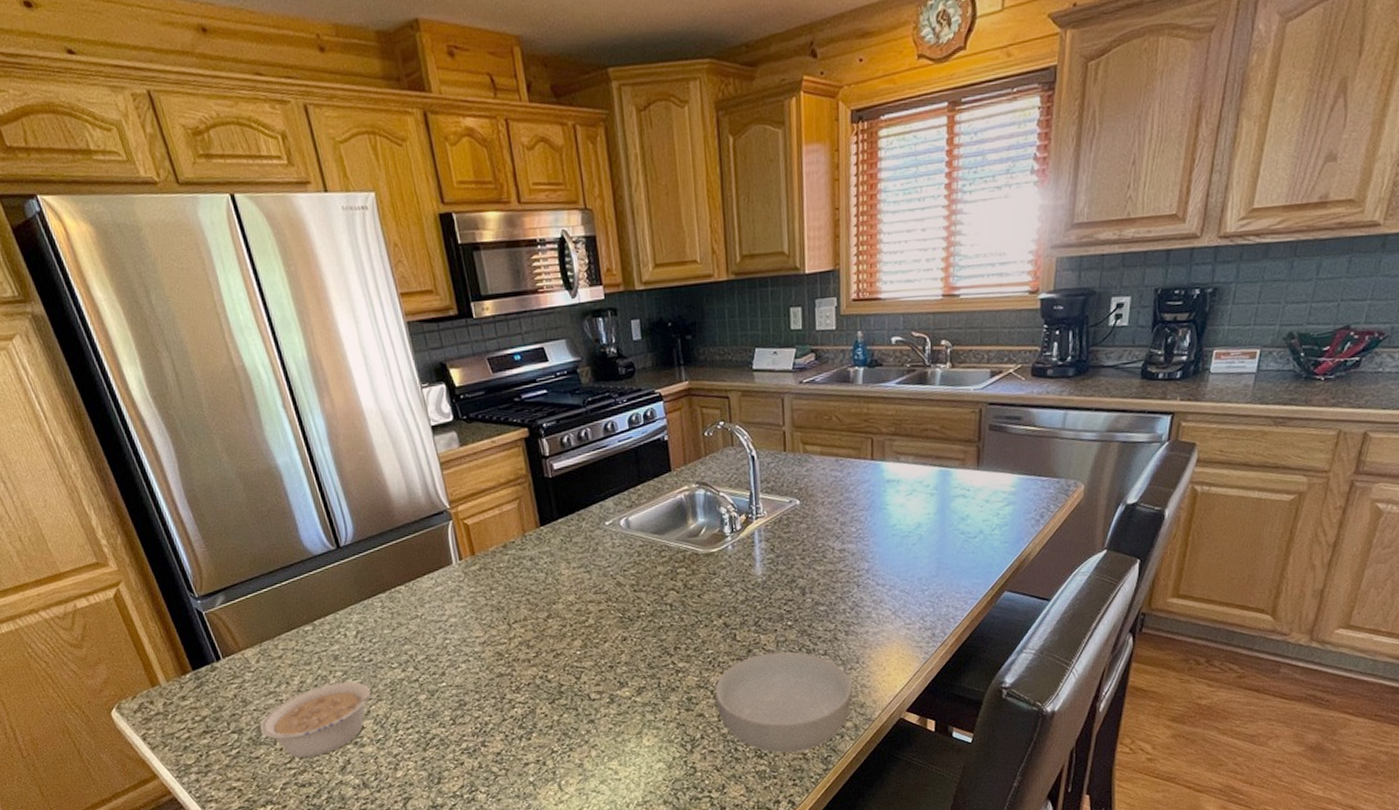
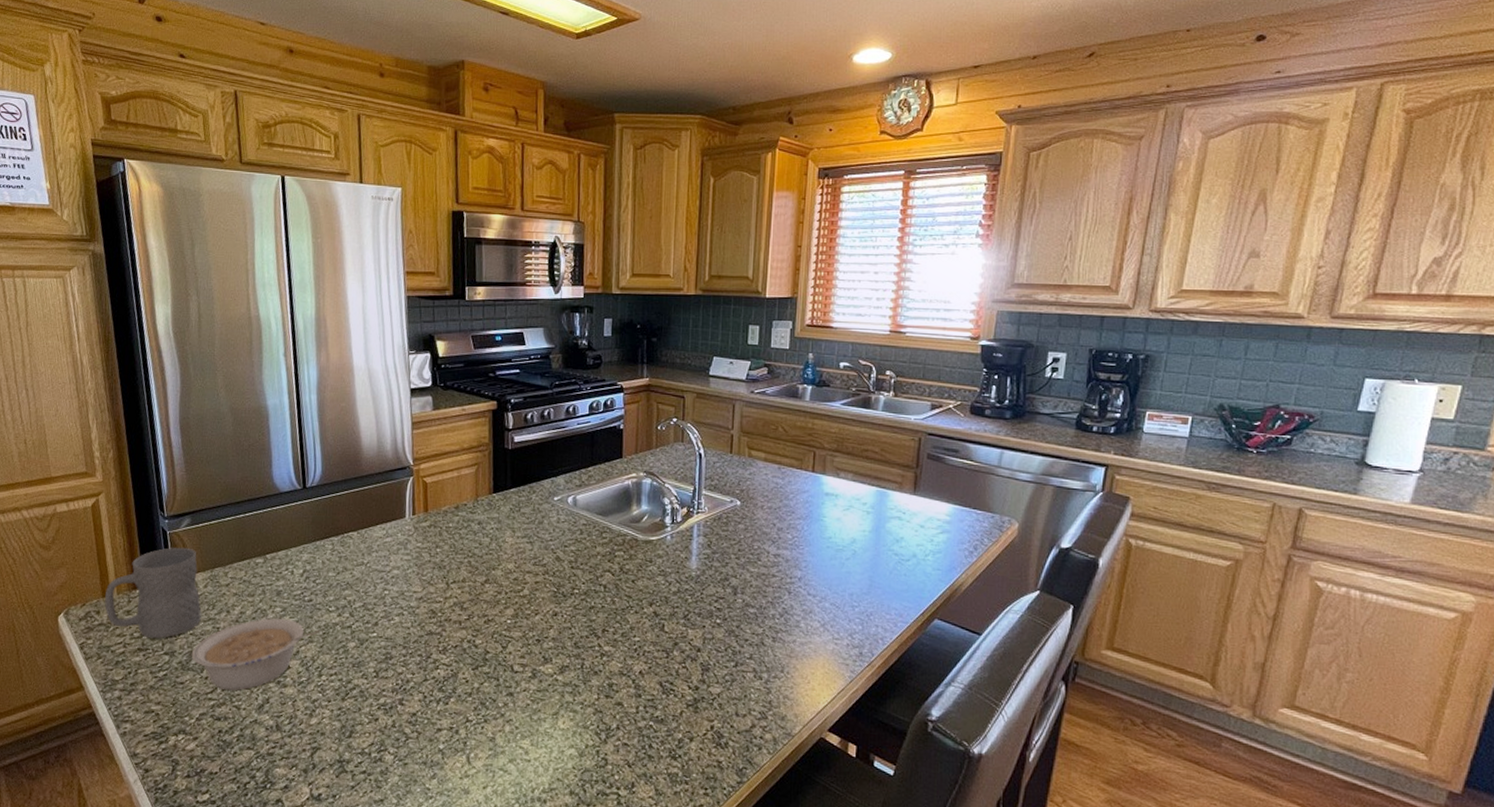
mug: none [153,625,261,720] -> present [105,547,202,639]
cereal bowl: present [715,651,852,754] -> none [636,648,774,759]

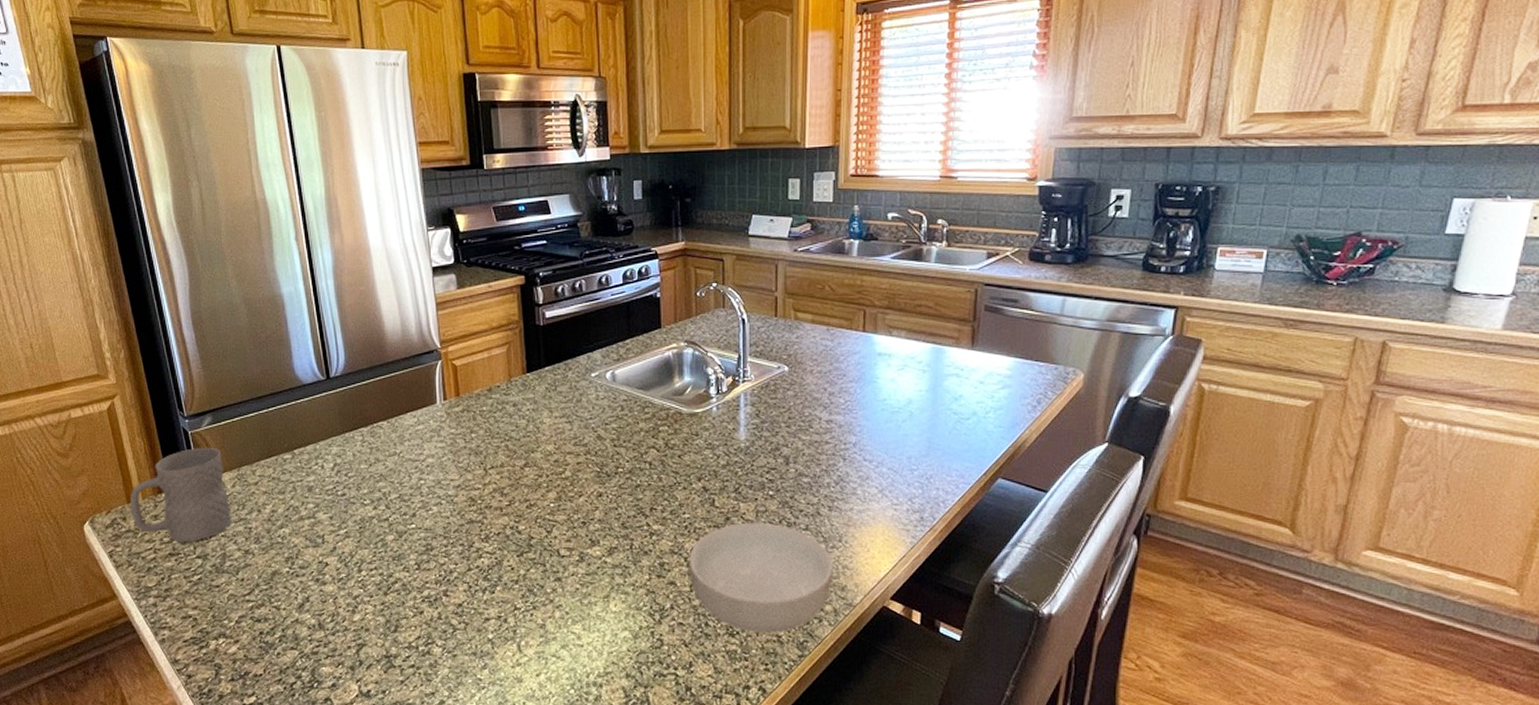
legume: present [191,618,321,691] -> none [224,515,357,591]
cereal bowl: none [636,648,774,759] -> present [689,522,833,634]

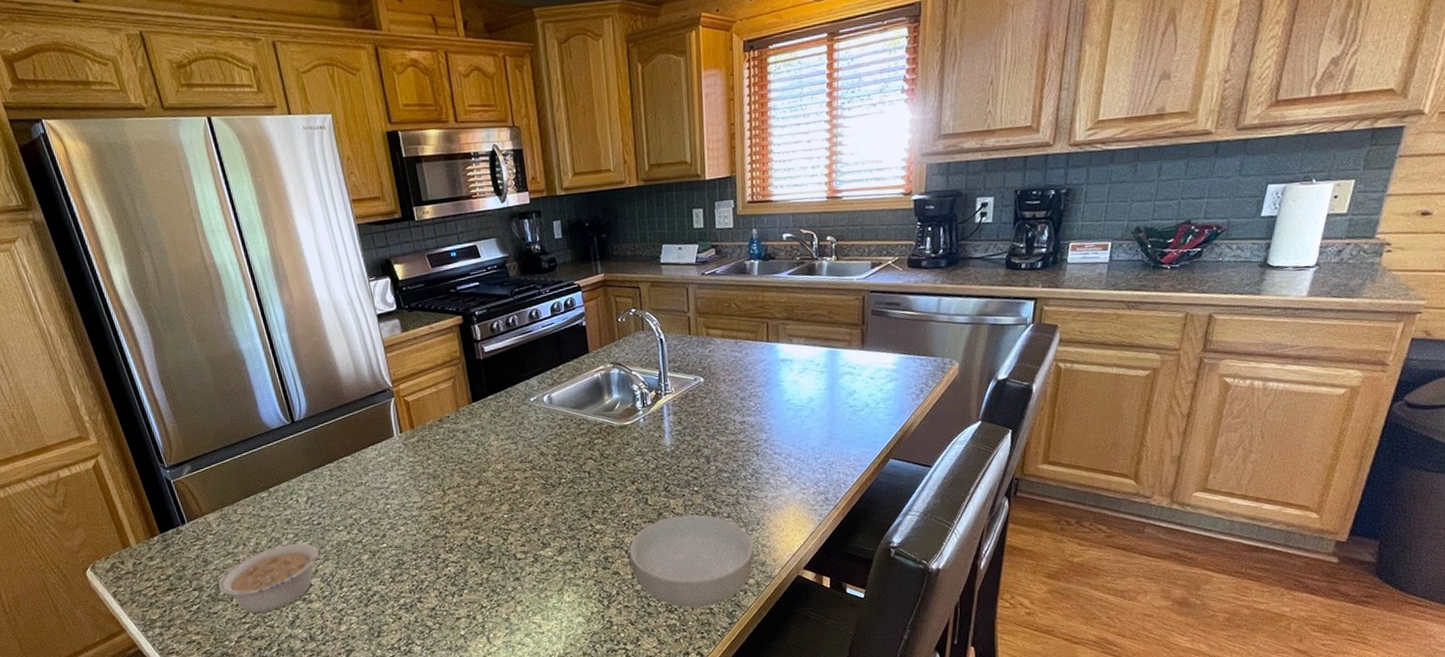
mug: present [130,447,232,543] -> none [125,492,221,579]
legume: none [224,515,357,591] -> present [218,543,334,613]

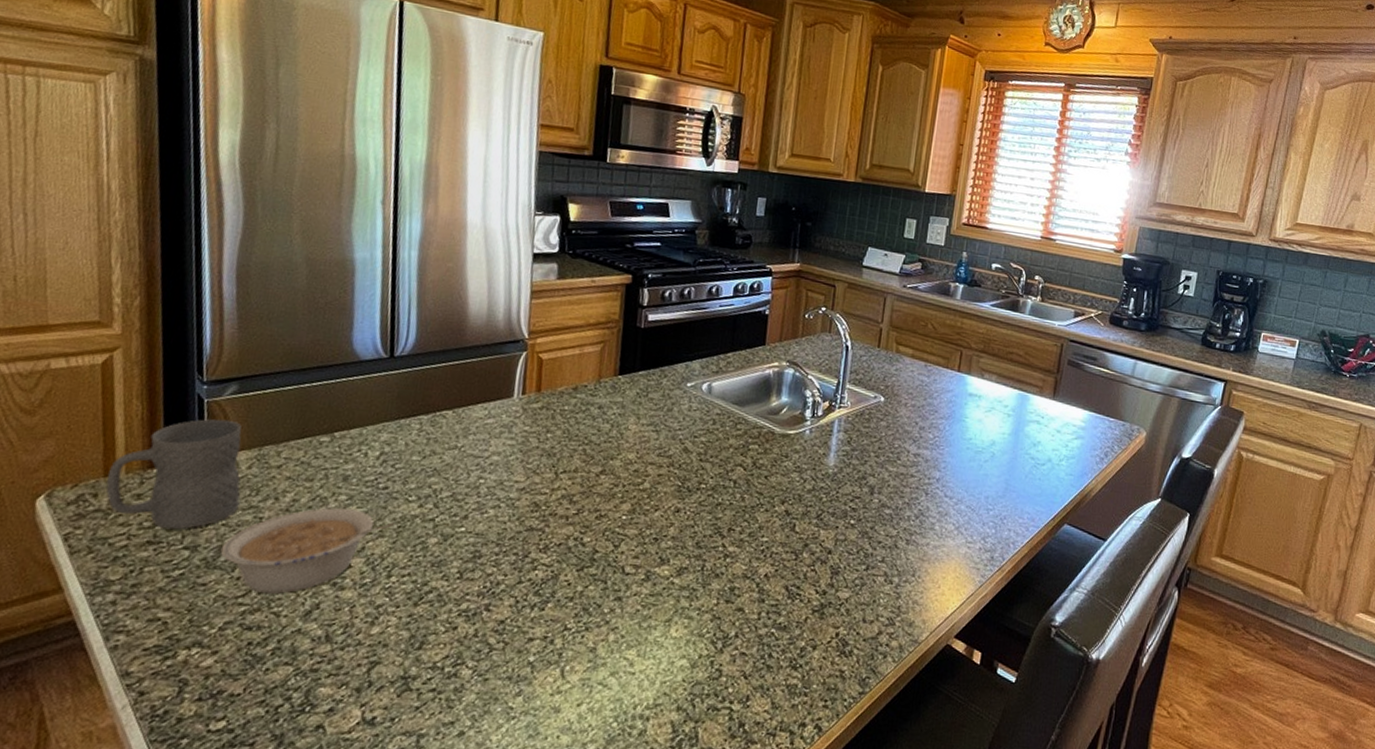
mug: none [125,492,221,579] -> present [105,419,242,530]
cereal bowl: present [629,514,754,609] -> none [759,550,904,669]

